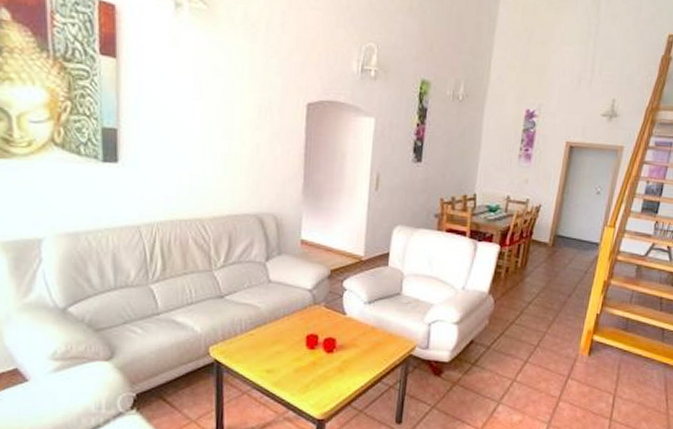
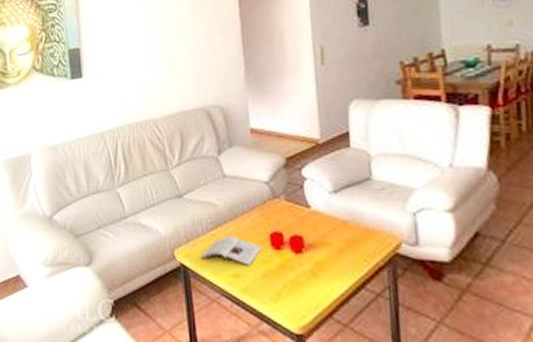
magazine: none [236,336,298,364] -> present [200,236,263,267]

